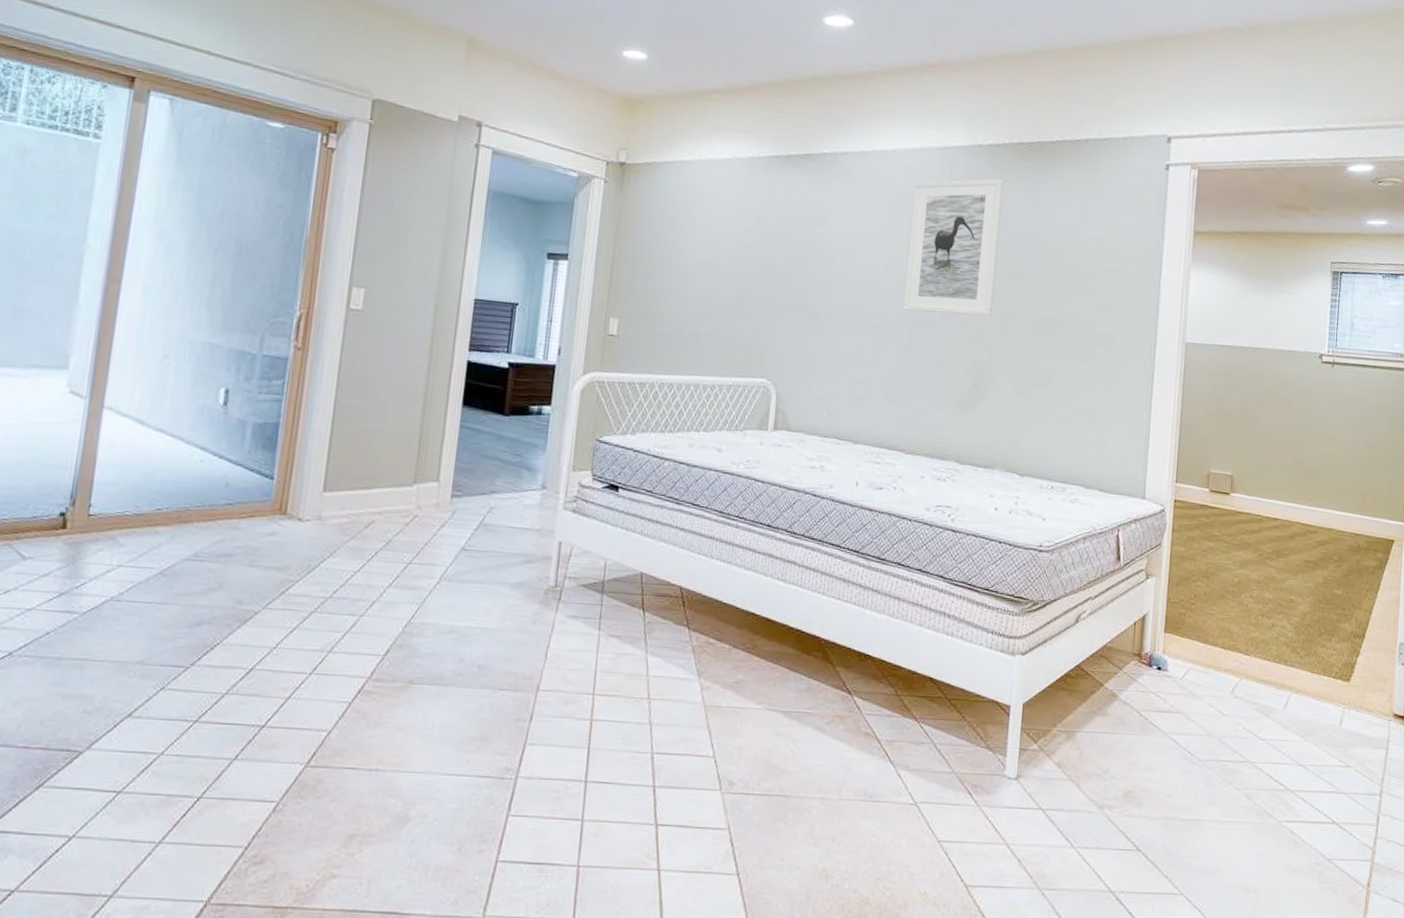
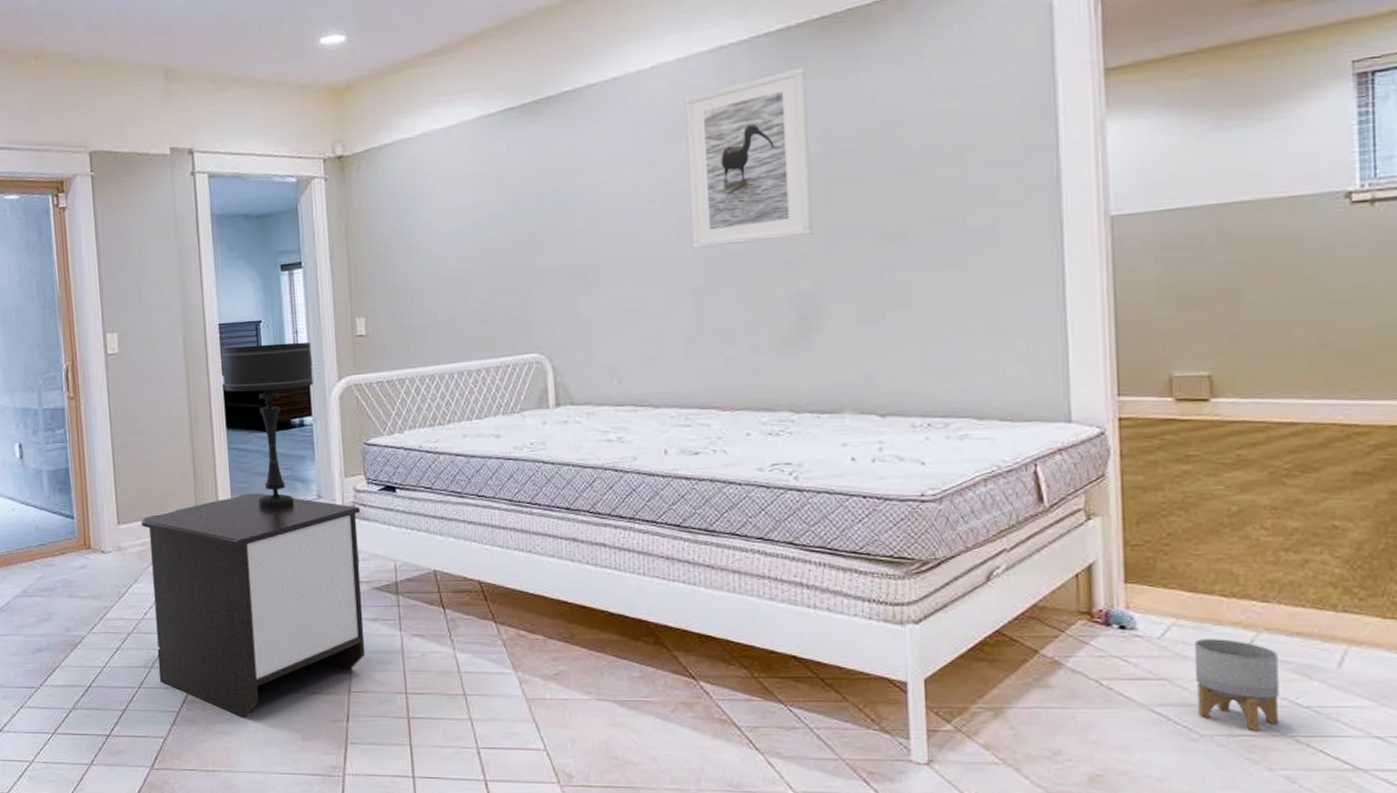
nightstand: none [335,475,582,713] -> present [141,493,365,718]
table lamp: none [466,324,563,496] -> present [220,342,314,510]
planter: none [1198,681,1250,757] -> present [1194,639,1279,730]

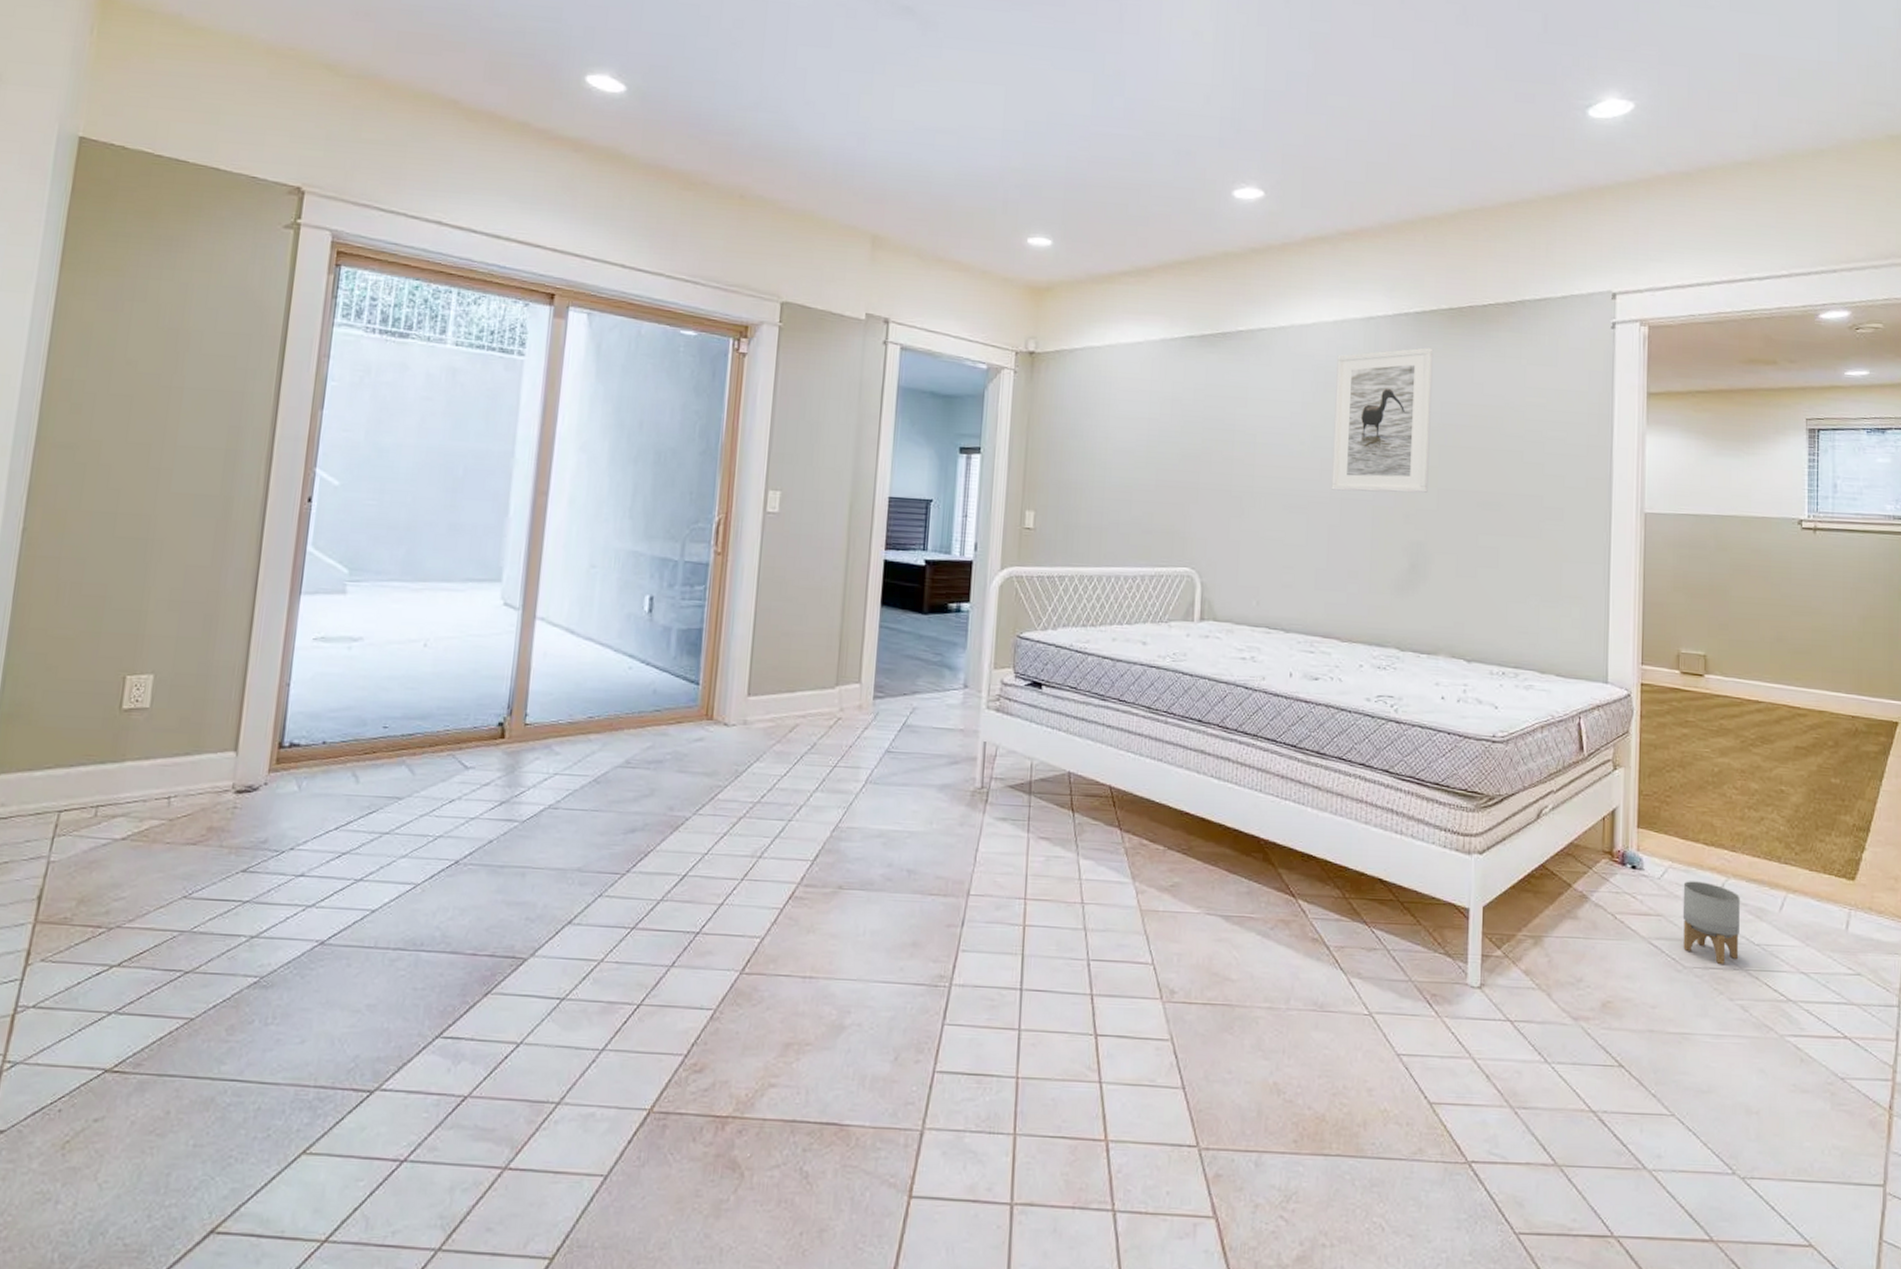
nightstand: present [141,493,365,718] -> none [766,675,1005,919]
table lamp: present [220,342,314,510] -> none [883,522,979,696]

